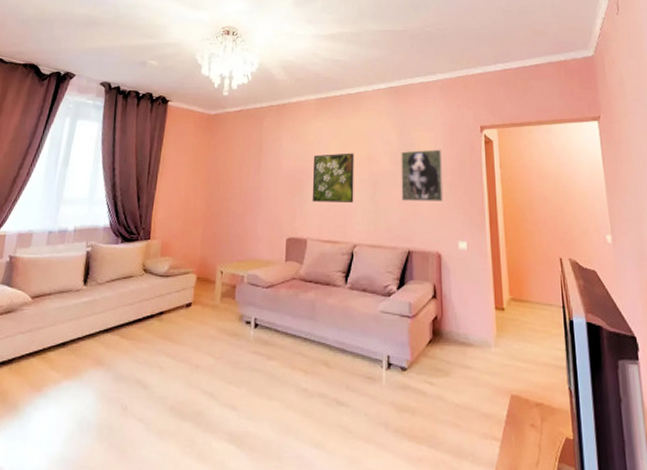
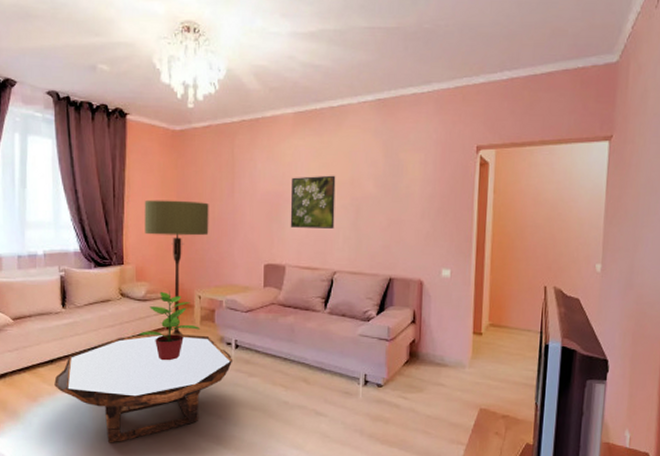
coffee table: none [62,311,252,443] -> present [54,332,233,443]
potted plant: none [157,266,221,343] -> present [139,291,201,361]
floor lamp: none [173,176,236,314] -> present [144,199,209,336]
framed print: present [401,149,444,201] -> none [385,172,432,228]

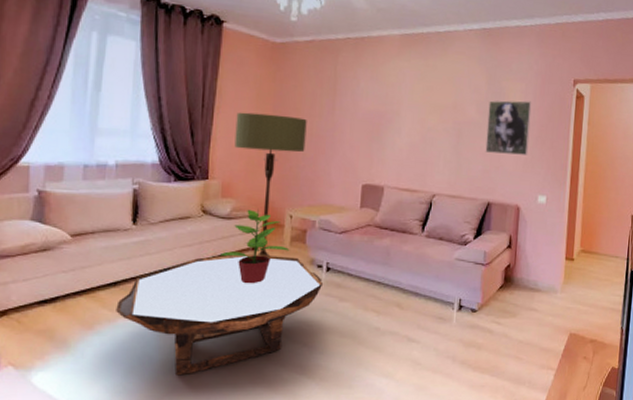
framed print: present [290,175,336,229] -> none [390,98,439,151]
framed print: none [385,172,432,228] -> present [485,100,532,155]

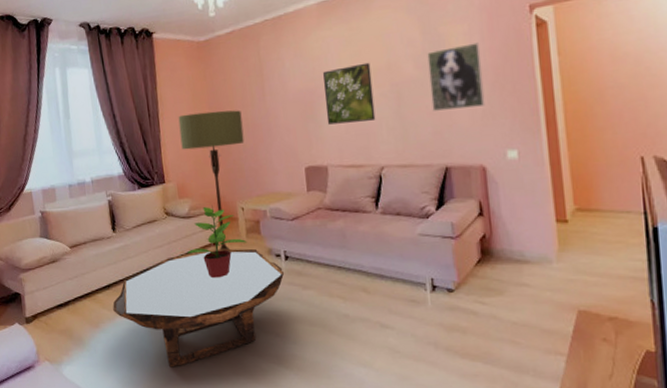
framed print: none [390,98,439,151] -> present [323,62,376,125]

